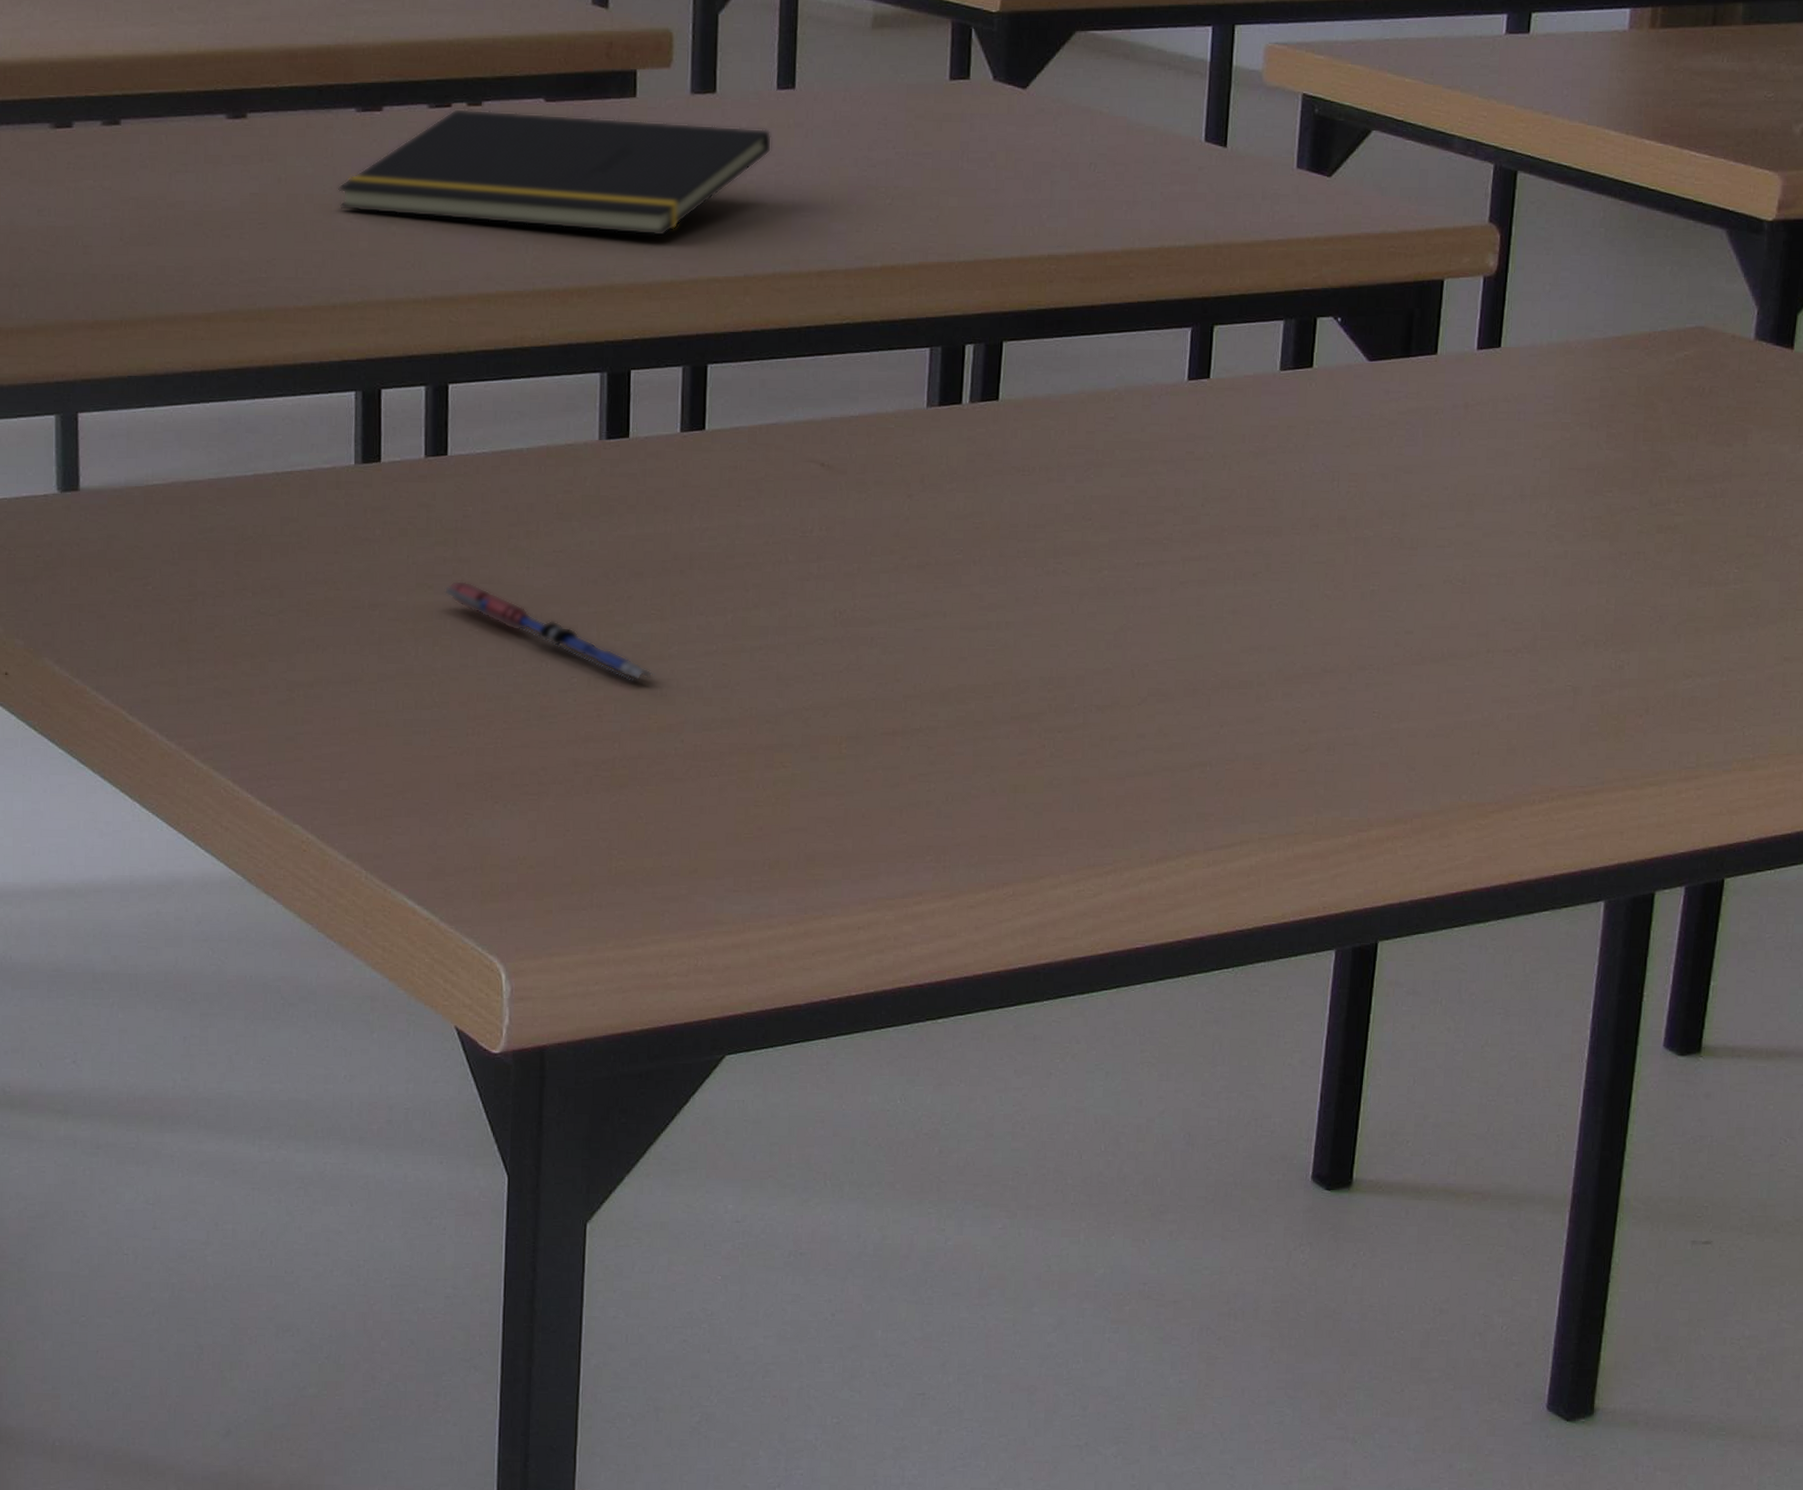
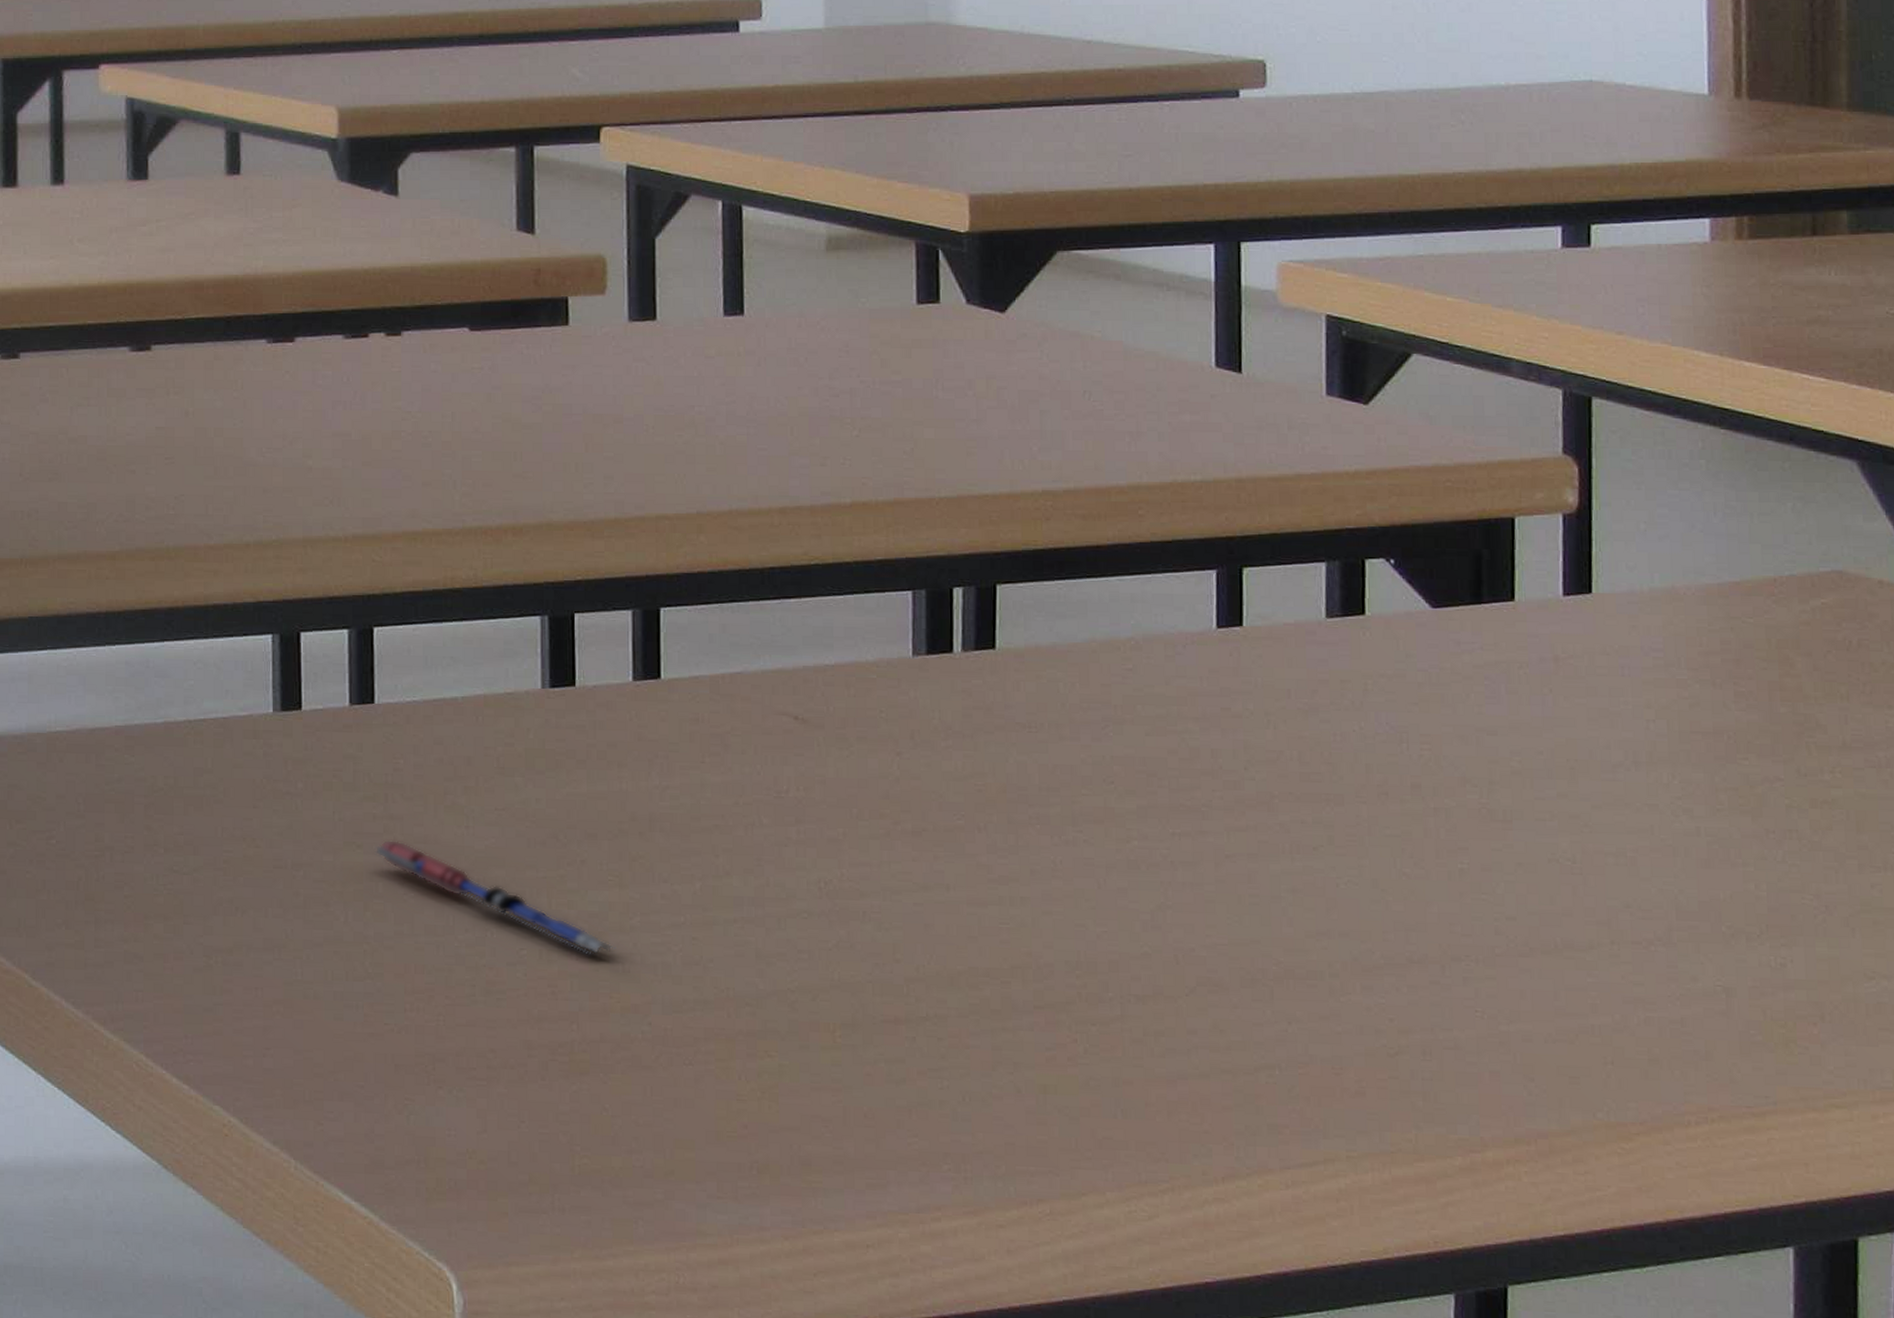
notepad: present [337,108,772,237] -> none [248,338,721,471]

